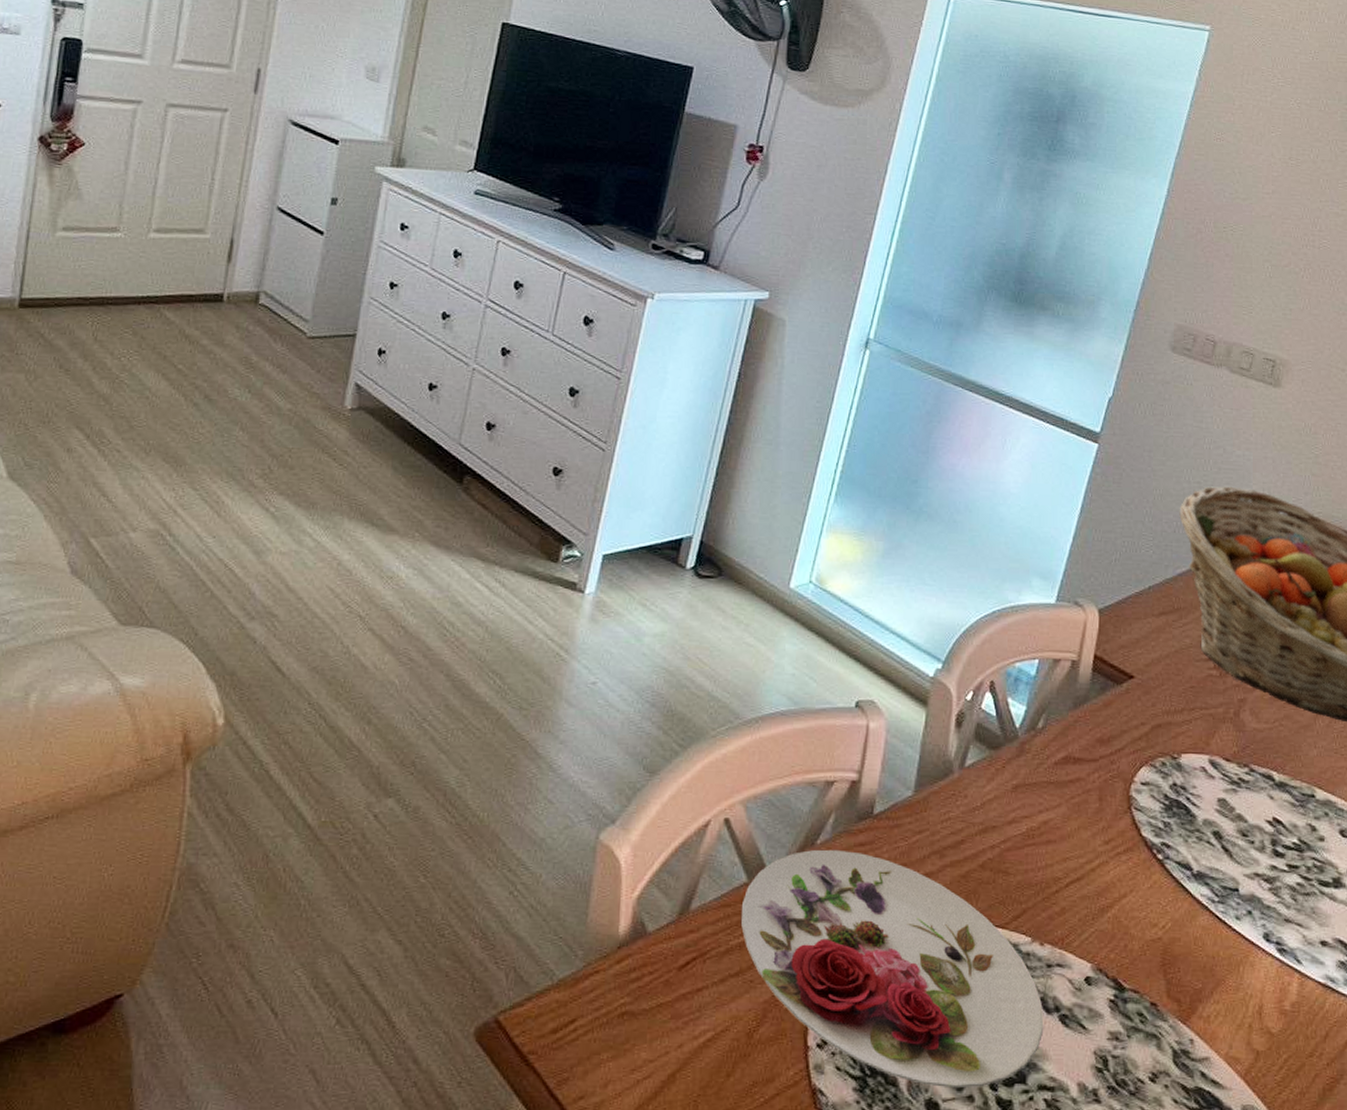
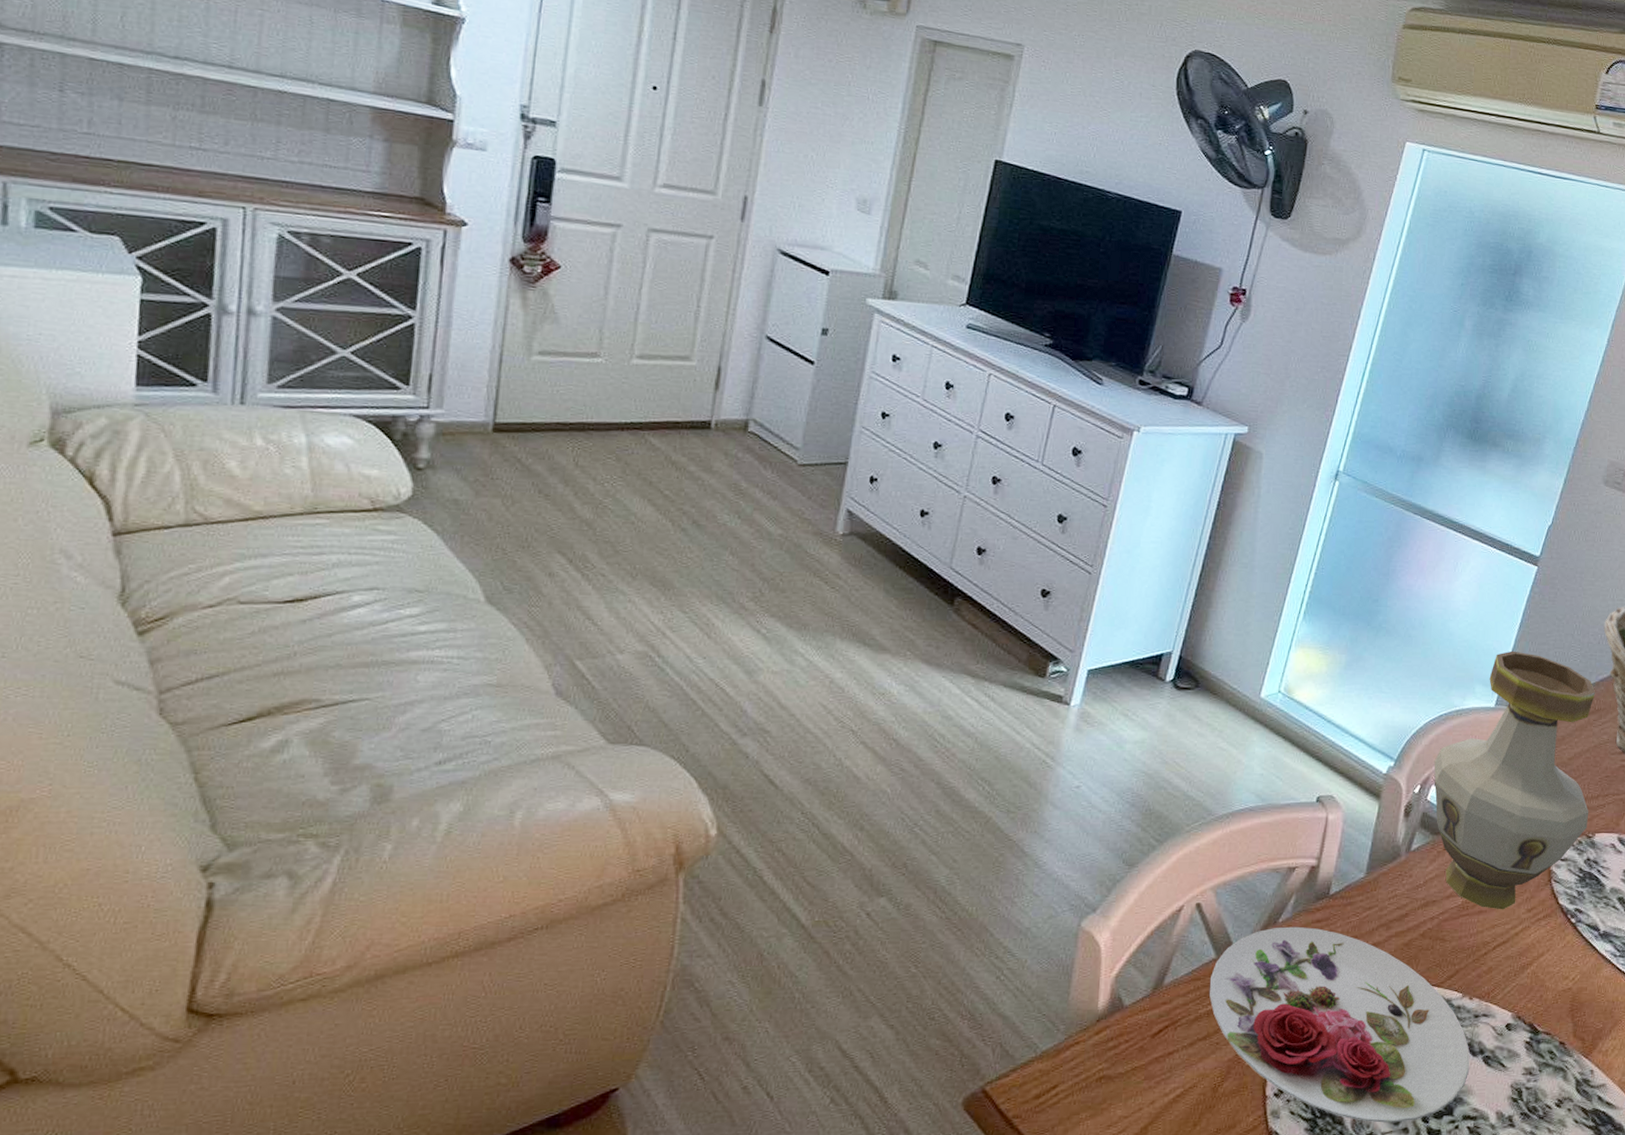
vase: none [987,539,1174,841] -> present [1434,650,1596,910]

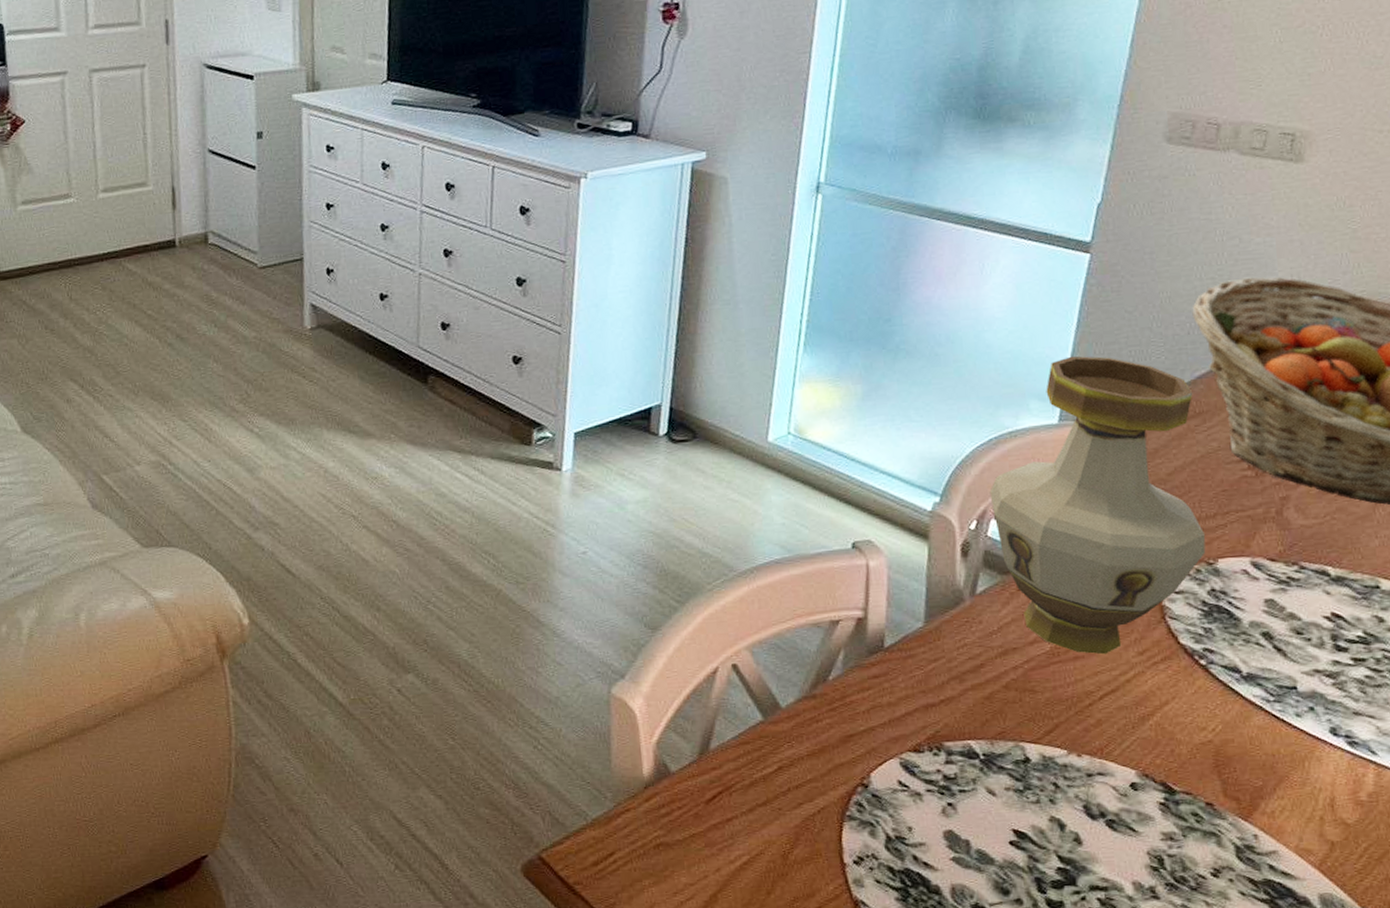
plate: present [1209,926,1470,1124] -> none [760,683,1090,894]

